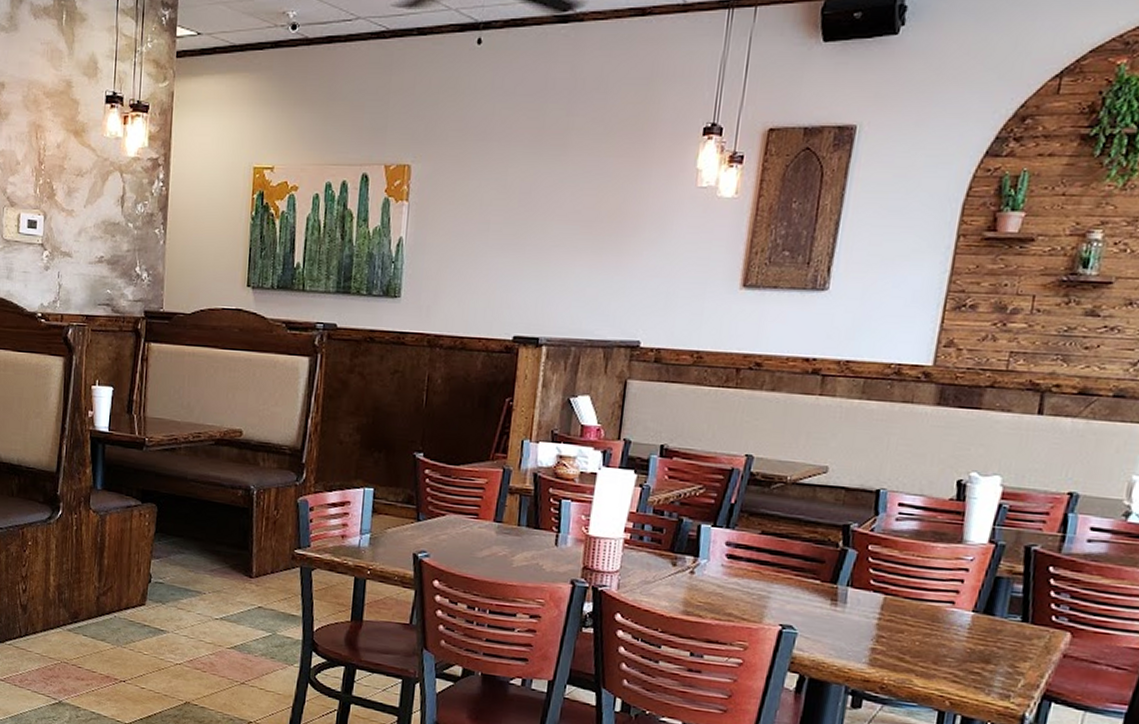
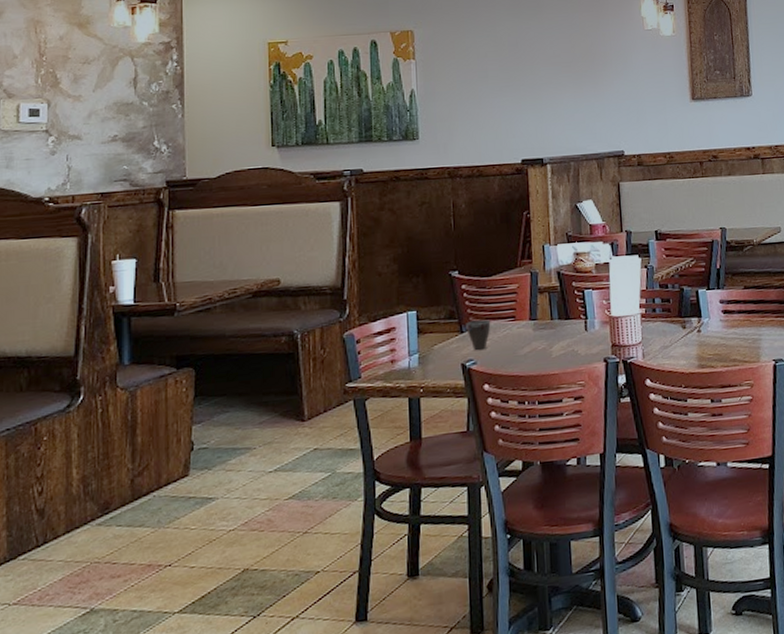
cup: none [423,510,451,544] -> present [466,319,491,351]

